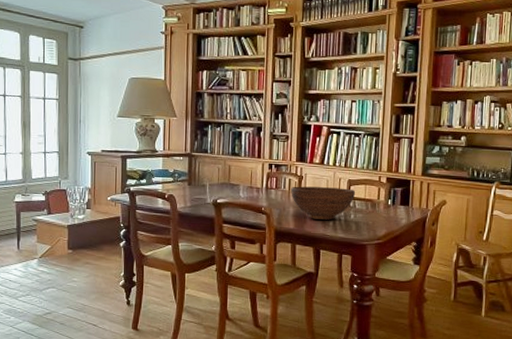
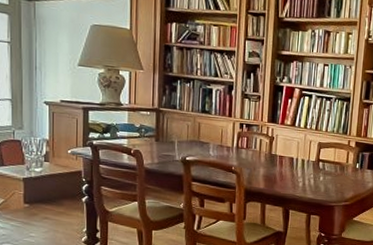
fruit bowl: present [291,186,356,220] -> none [262,146,326,181]

